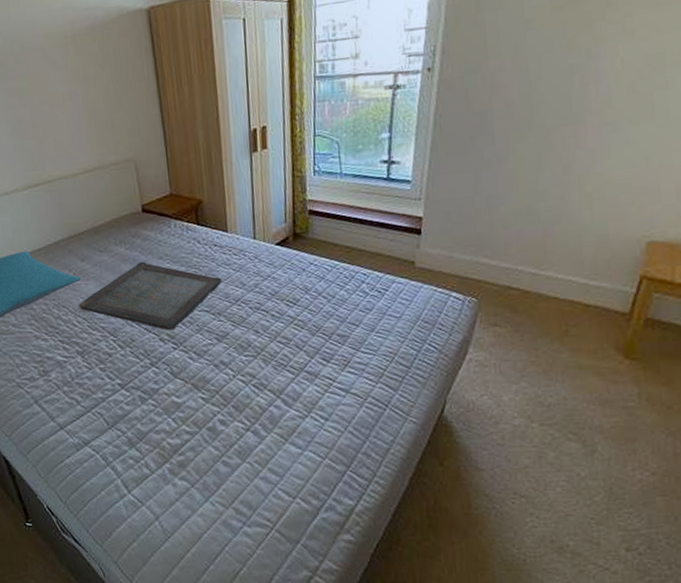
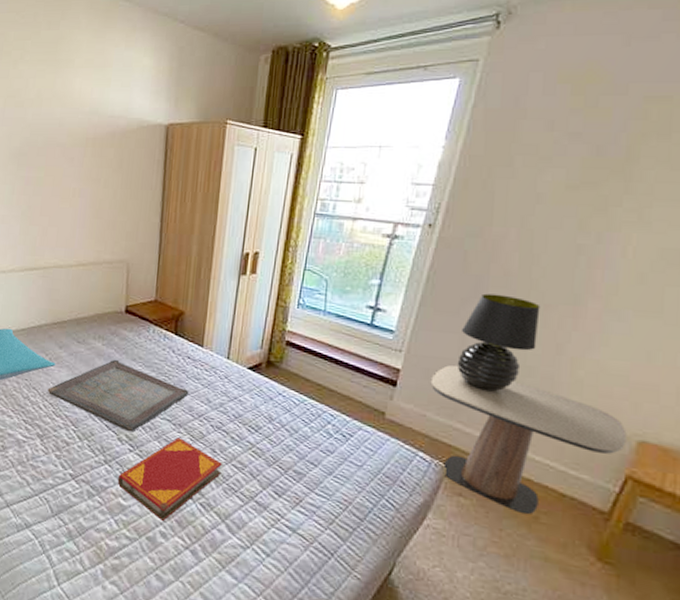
hardback book: none [167,326,268,409] -> present [117,437,222,521]
side table: none [452,204,637,331] -> present [430,365,627,515]
table lamp: none [474,126,545,223] -> present [457,293,541,392]

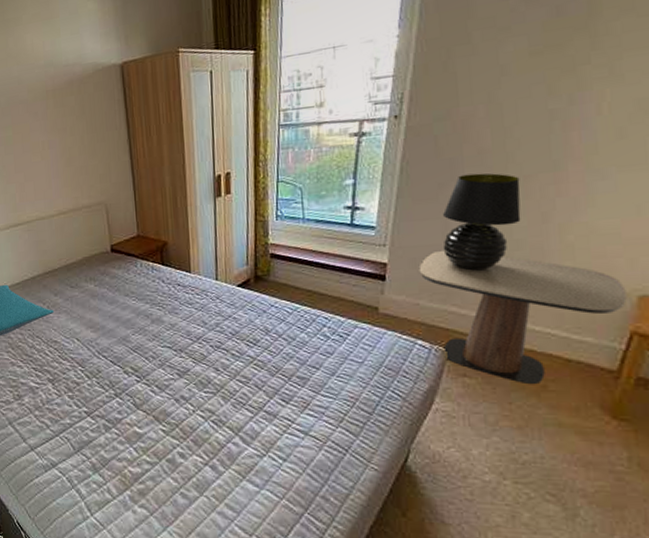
serving tray: present [47,359,189,432] -> none [50,297,185,364]
hardback book: present [117,437,222,521] -> none [130,362,228,442]

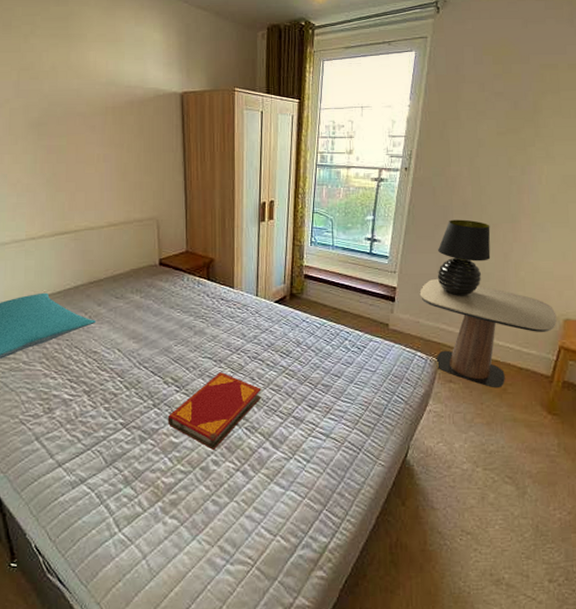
hardback book: none [130,362,228,442] -> present [167,372,261,450]

